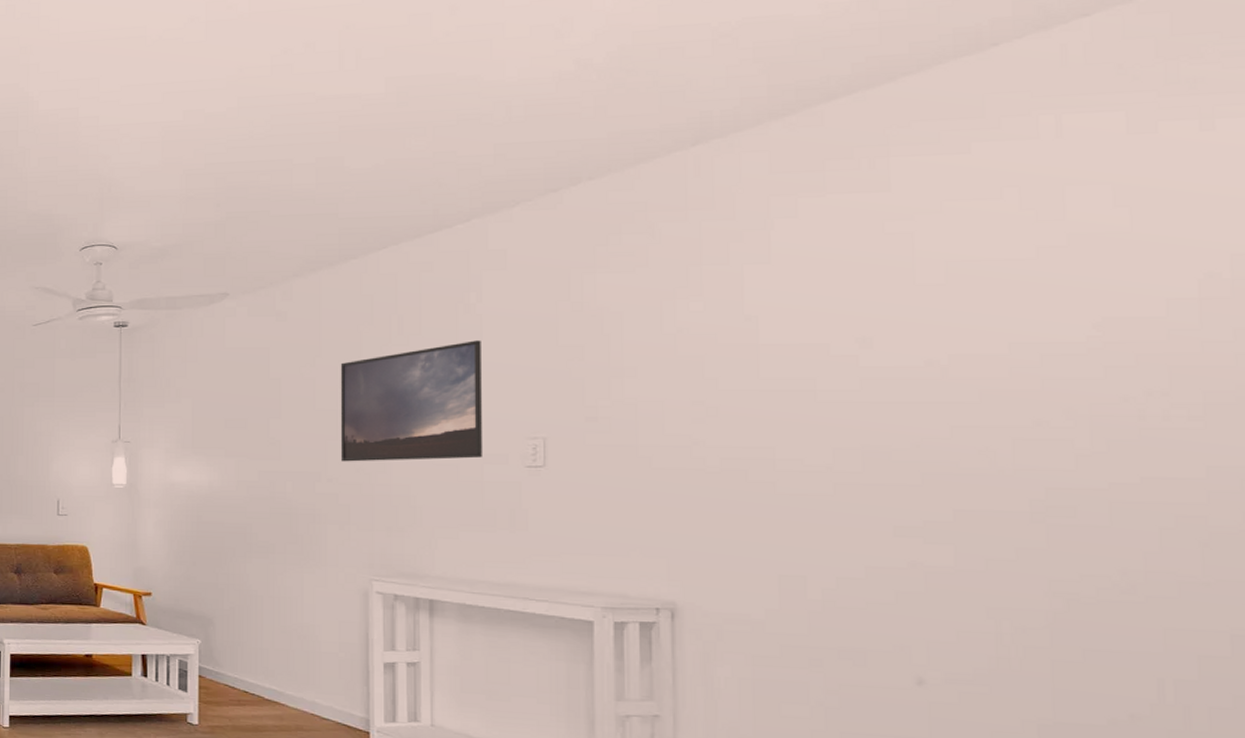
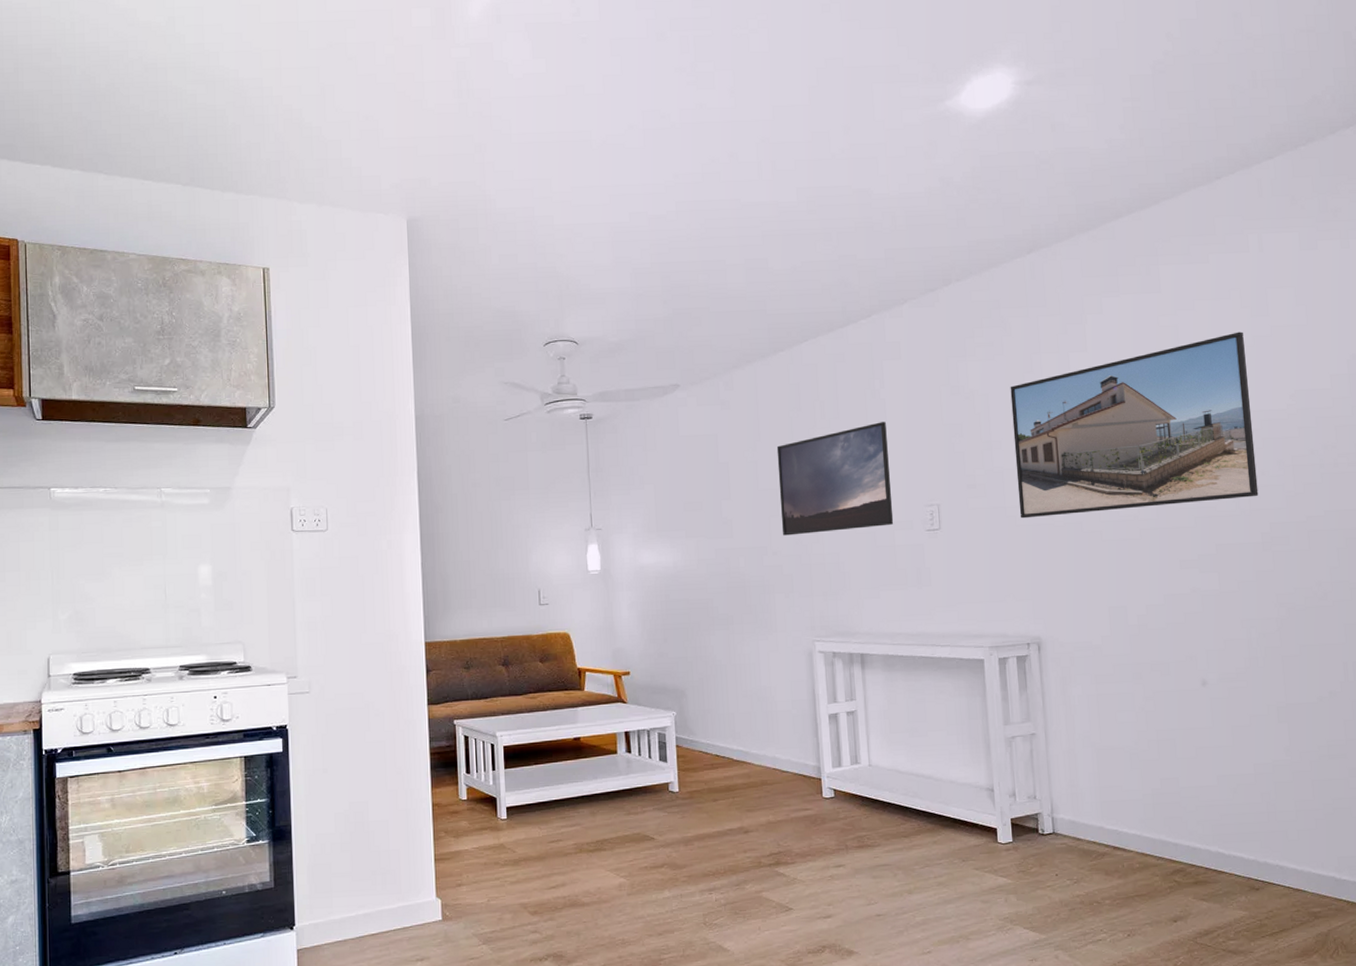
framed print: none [654,241,1030,461] -> present [1010,331,1259,519]

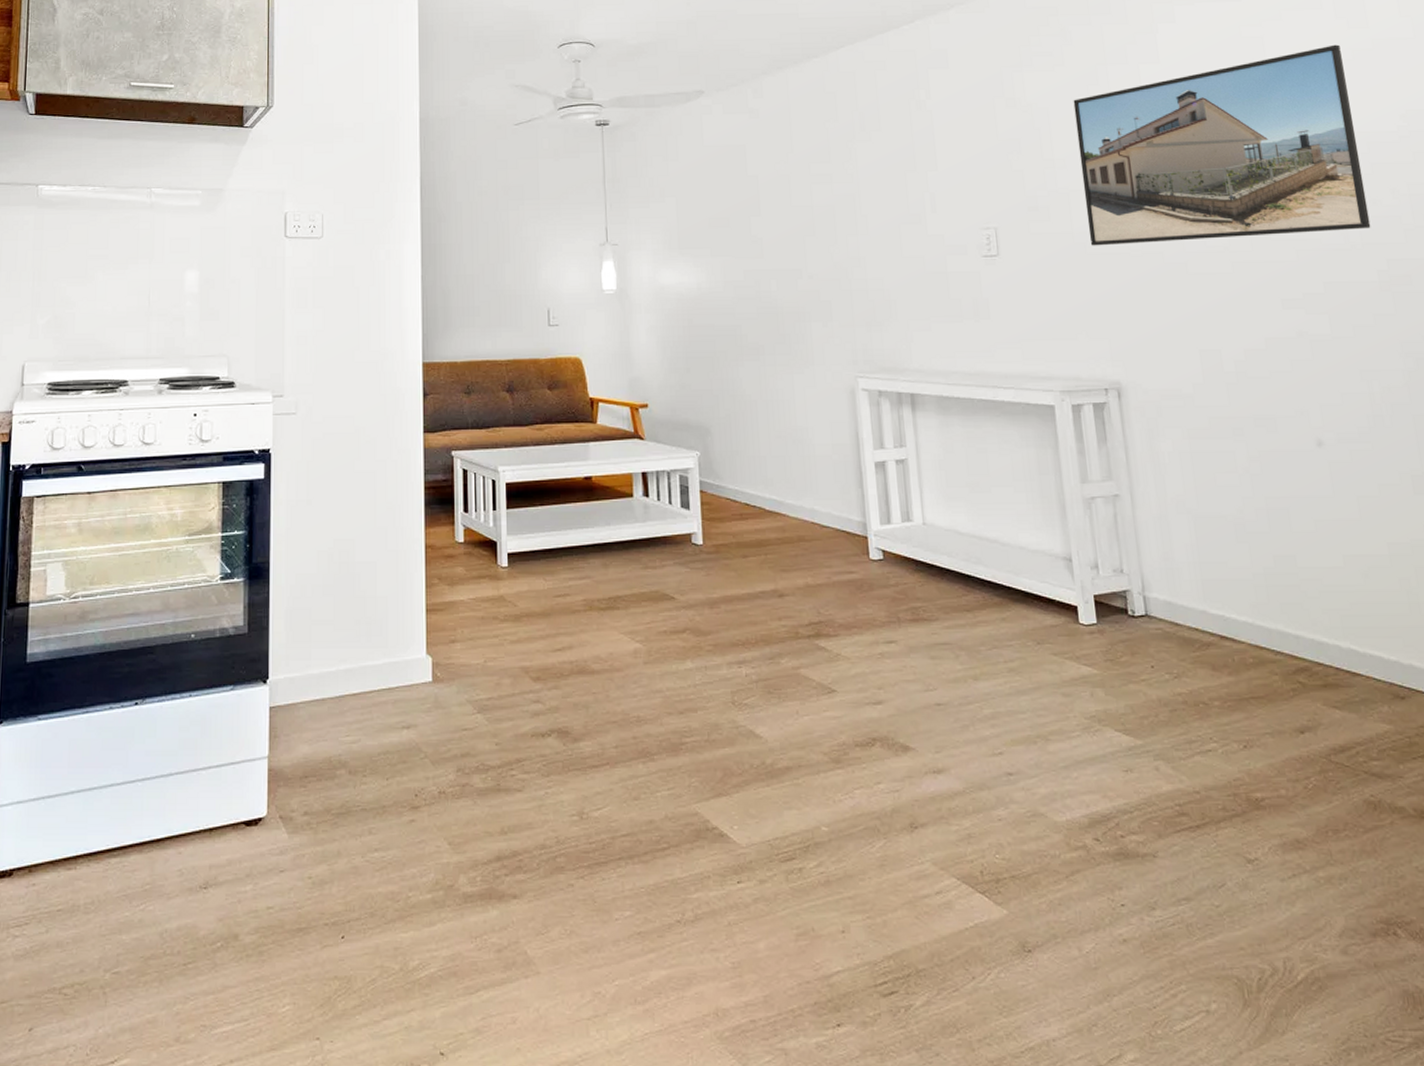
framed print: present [776,422,894,536] -> none [811,135,945,258]

